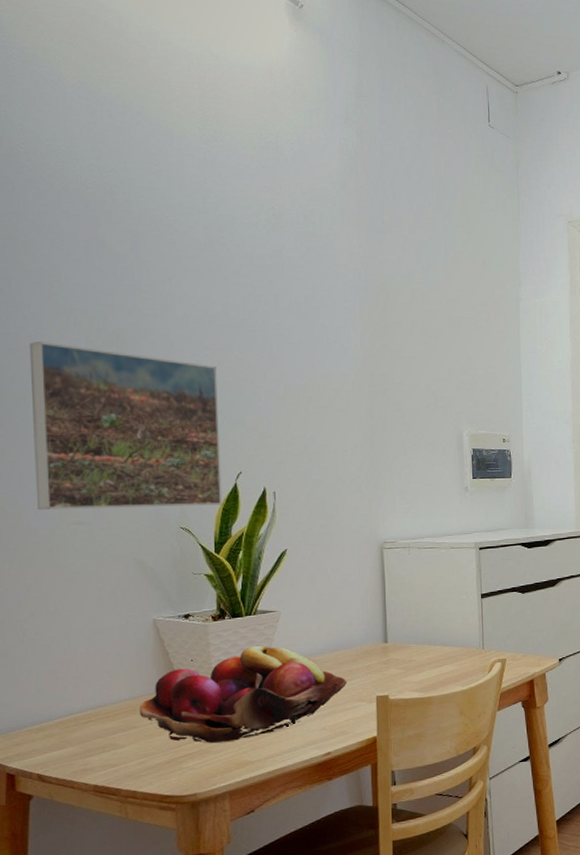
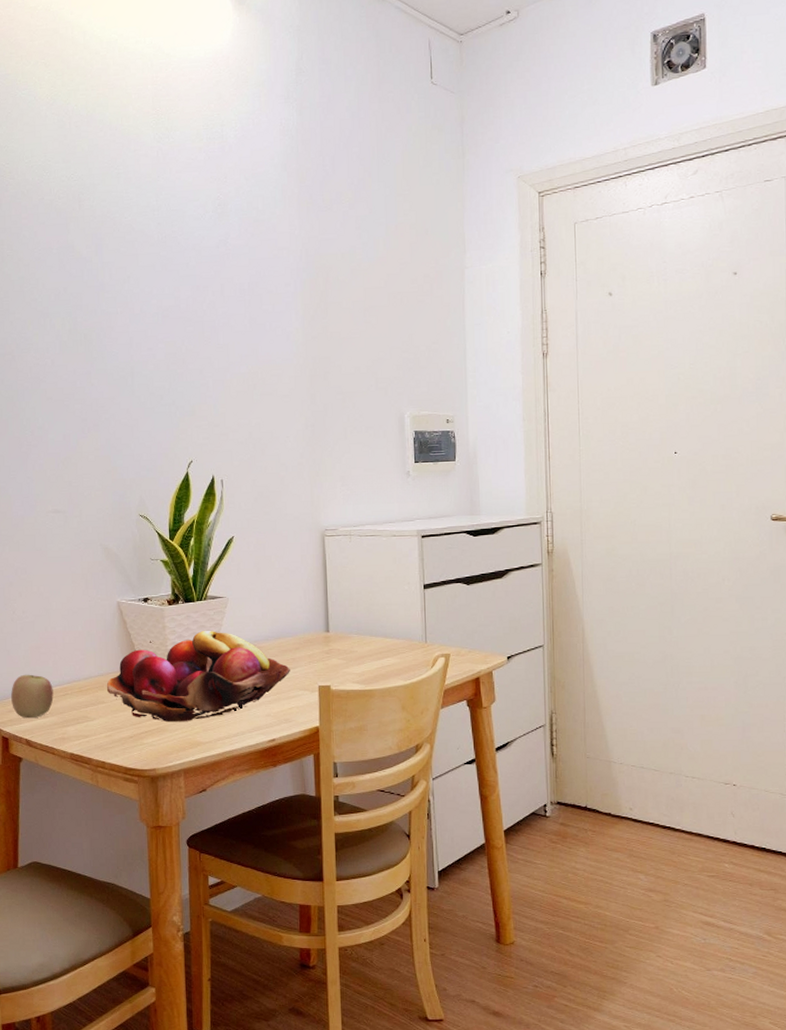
apple: none [19,702,74,751] -> present [11,674,54,719]
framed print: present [29,342,223,510] -> none [15,345,176,499]

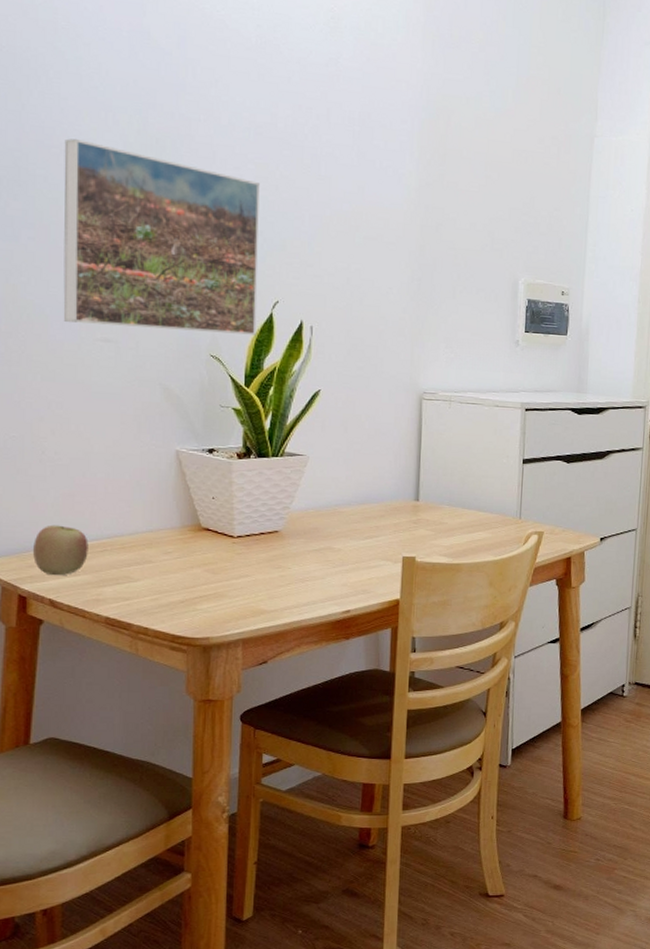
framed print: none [15,345,176,499] -> present [63,138,260,335]
fruit basket: present [106,630,290,722] -> none [155,489,373,587]

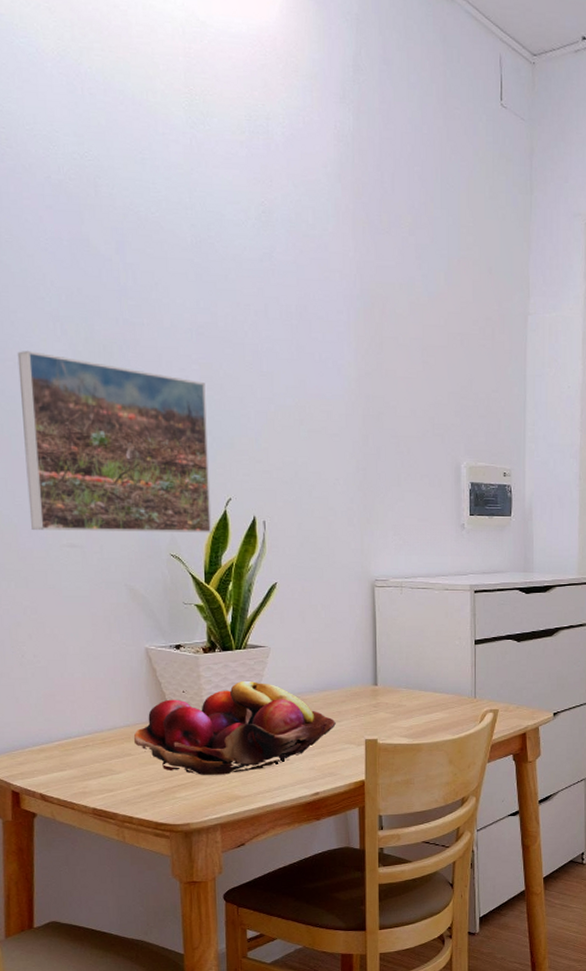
apple: present [33,524,89,576] -> none [21,724,72,772]
fruit basket: none [155,489,373,587] -> present [133,680,336,775]

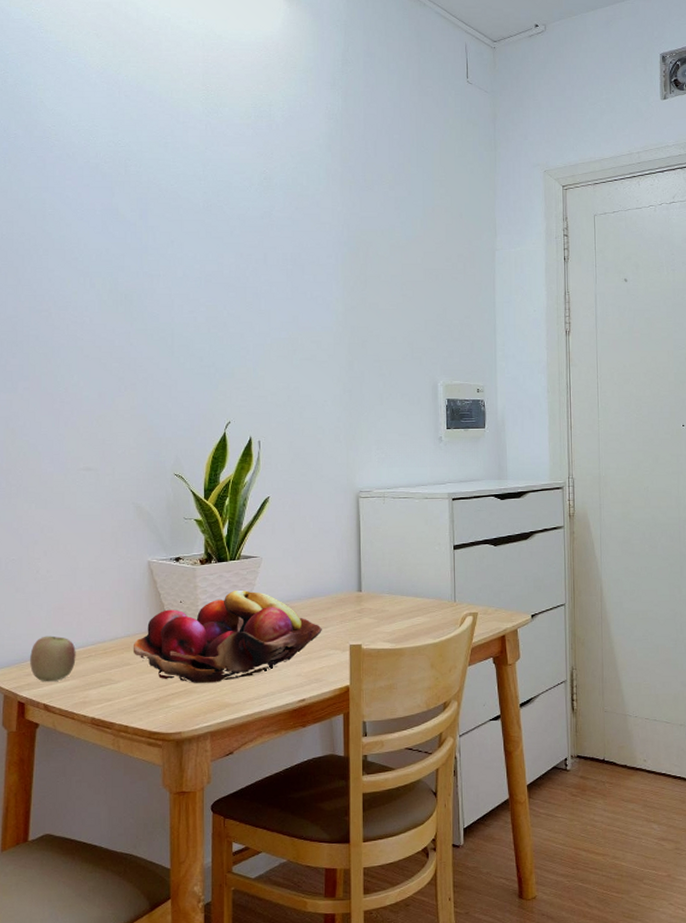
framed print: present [17,351,212,533] -> none [52,302,212,456]
apple: none [21,724,72,772] -> present [30,635,76,682]

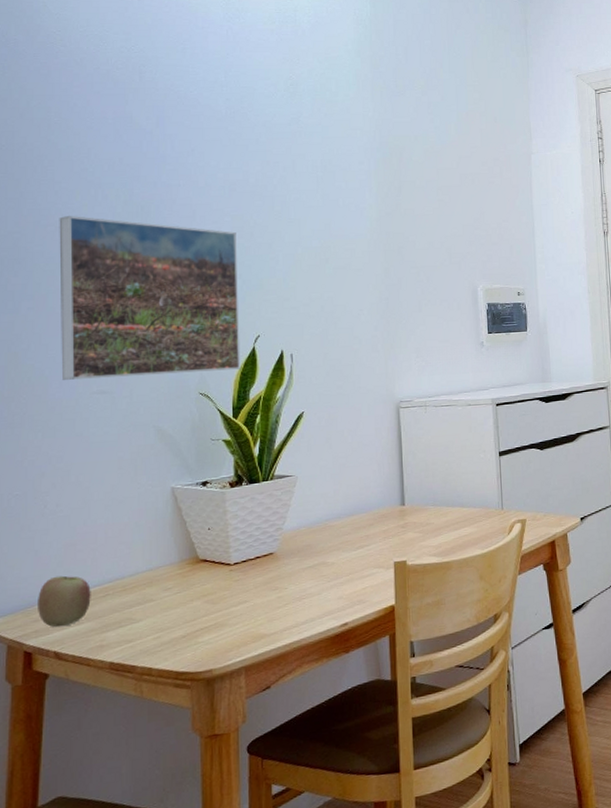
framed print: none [52,302,212,456] -> present [59,216,241,380]
fruit basket: present [133,589,322,683] -> none [156,511,364,616]

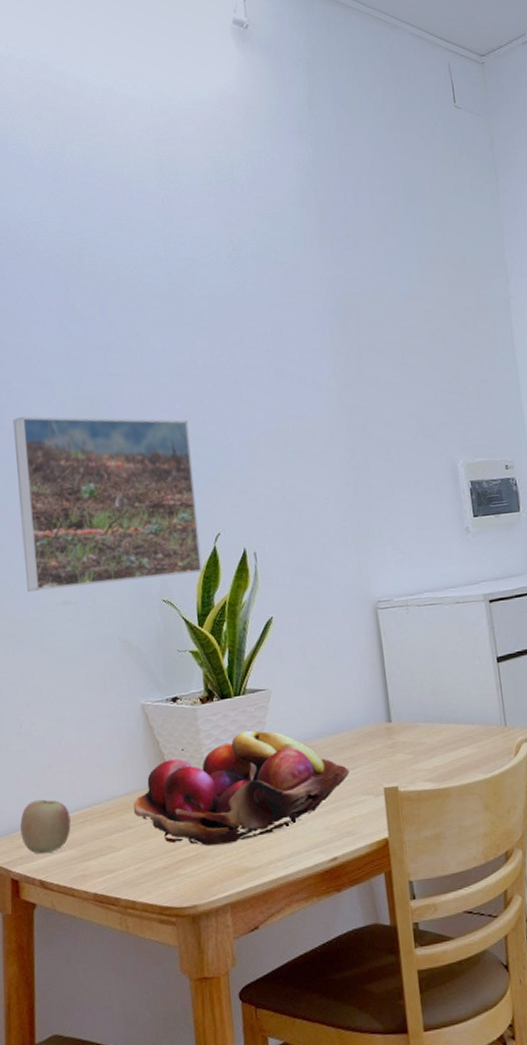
fruit basket: none [156,511,364,616] -> present [133,730,349,846]

